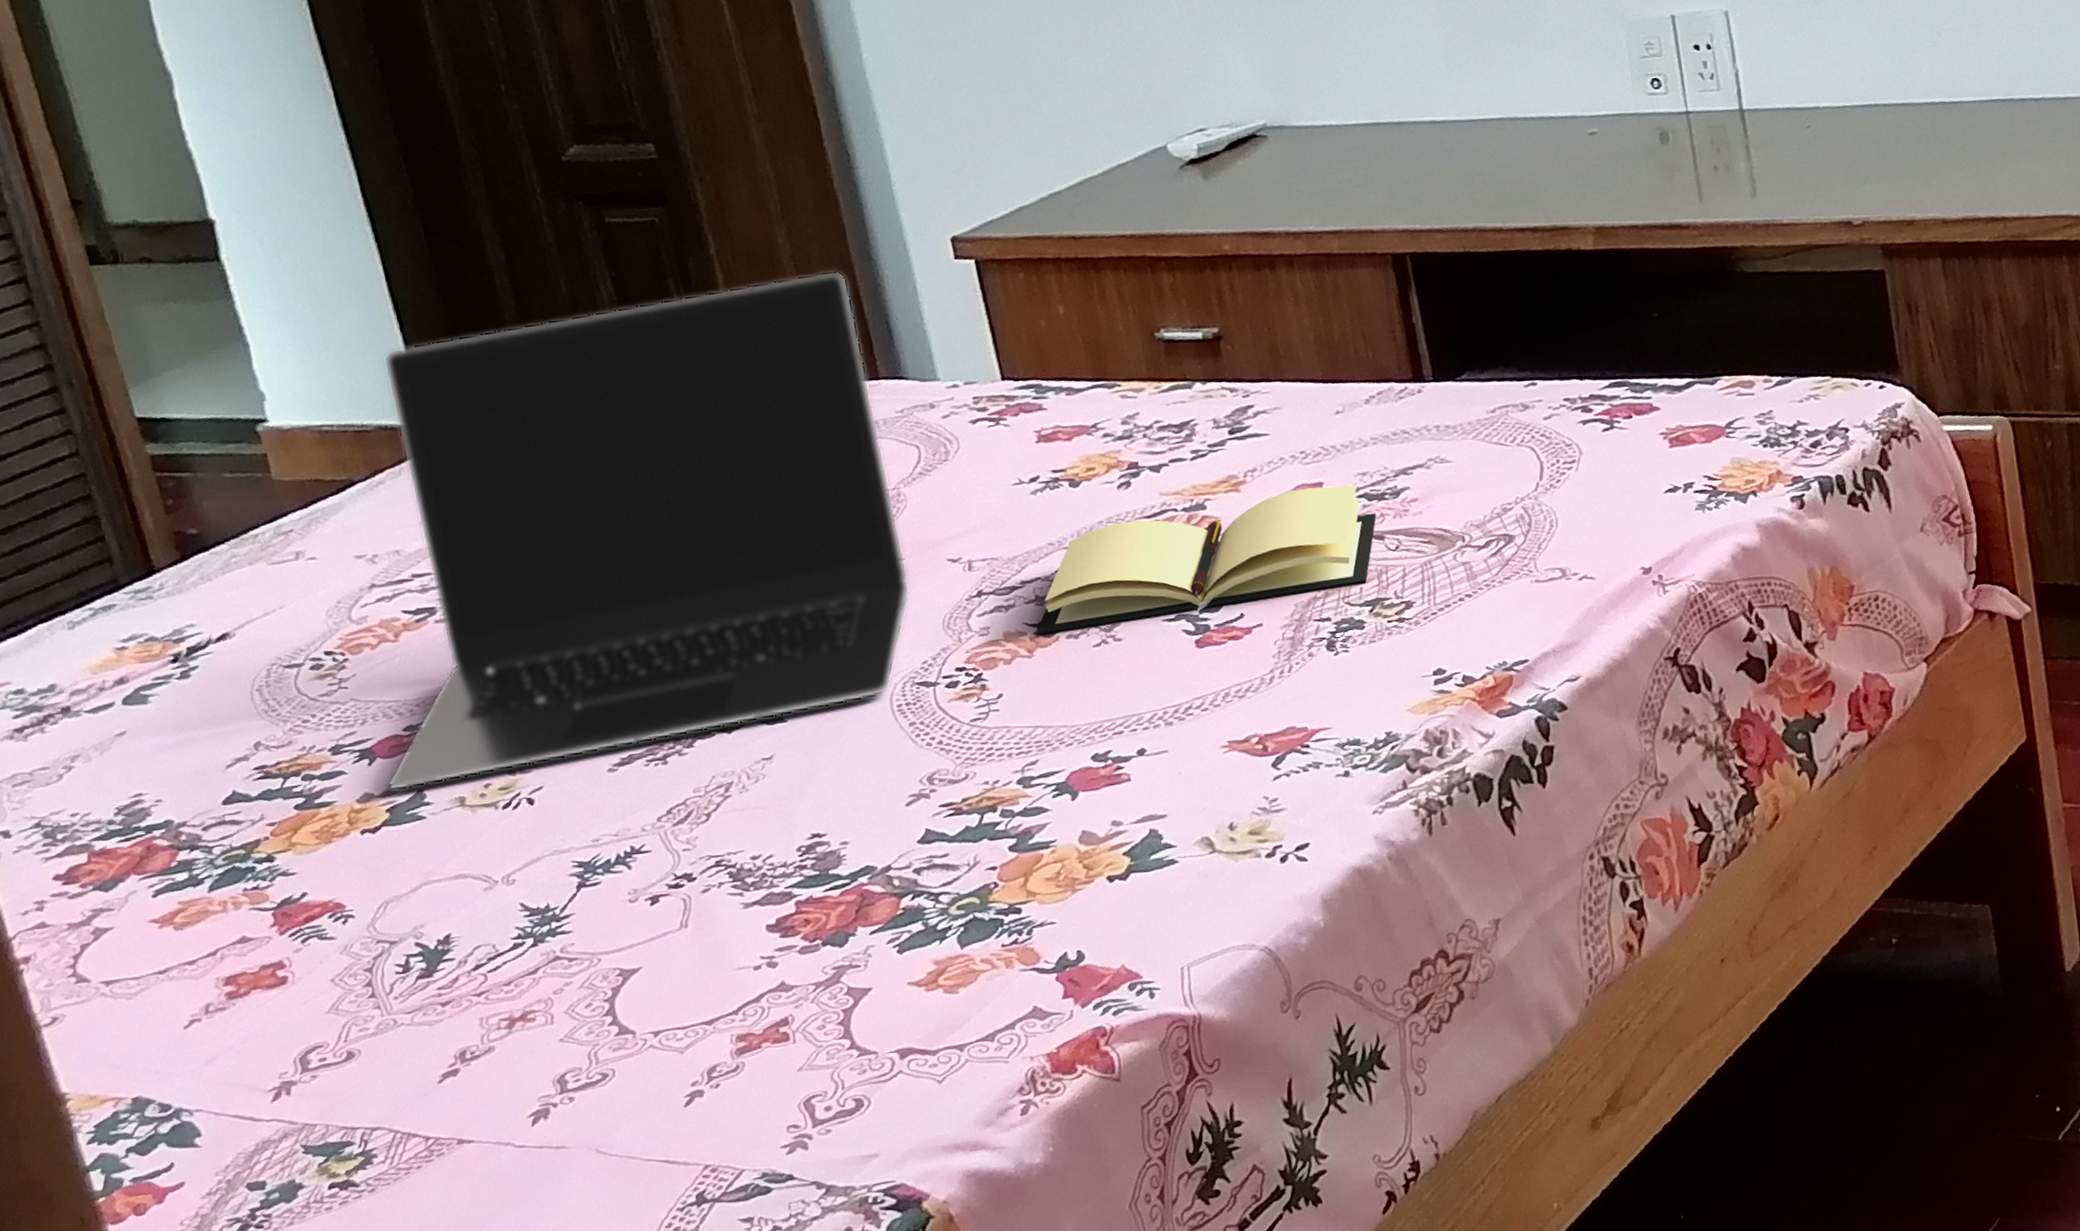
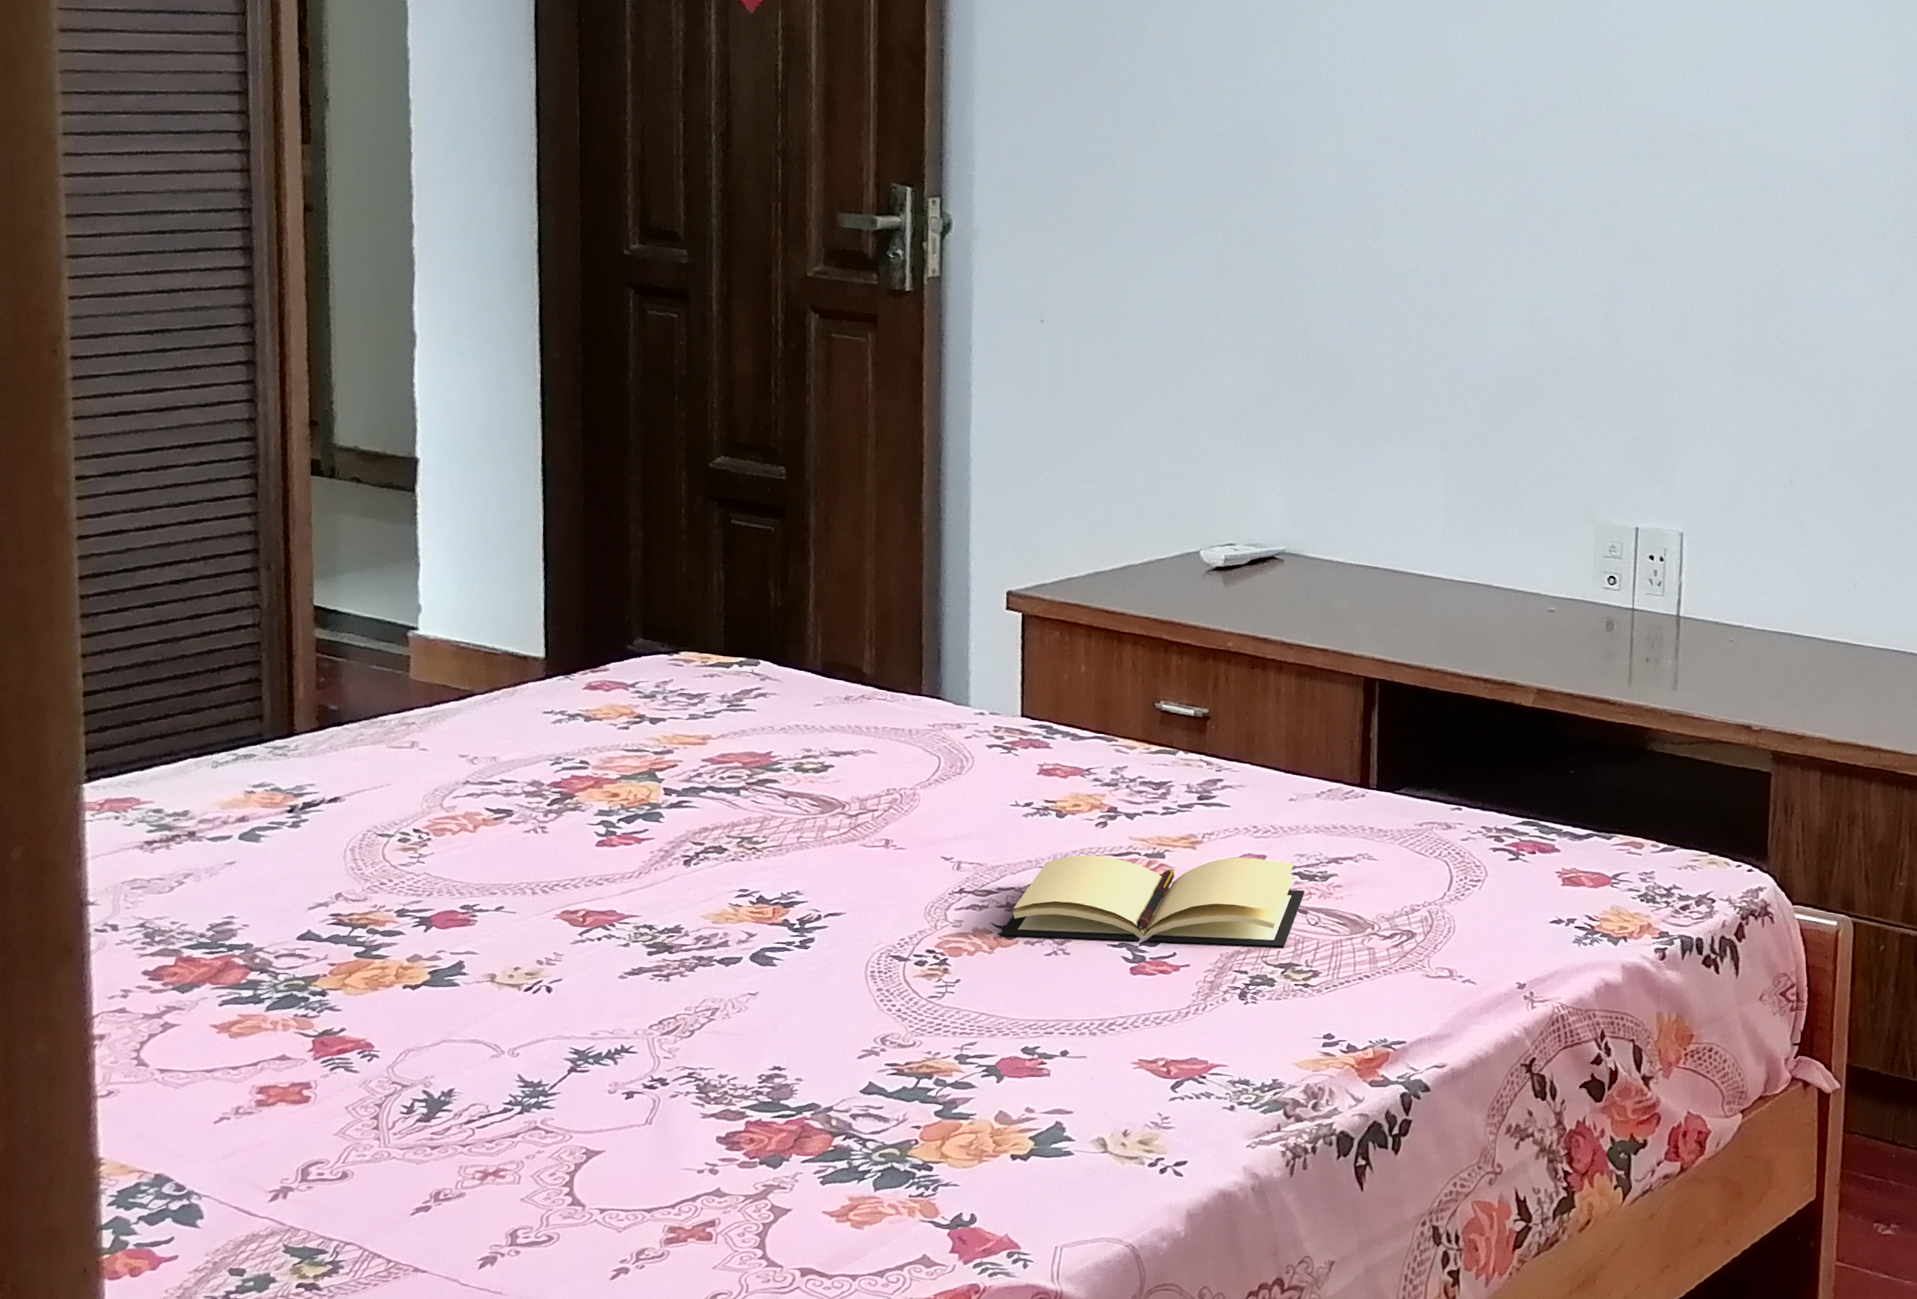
laptop: present [383,270,911,791] -> none [435,591,915,961]

